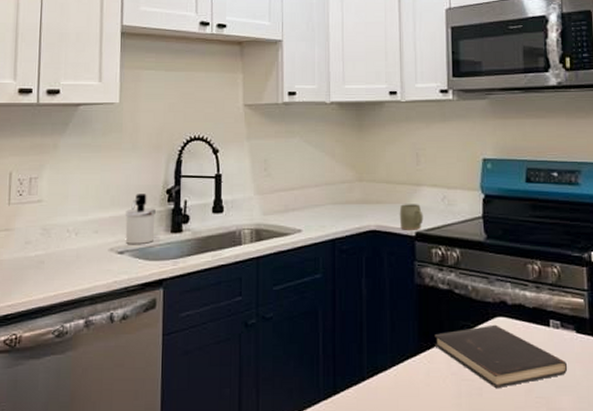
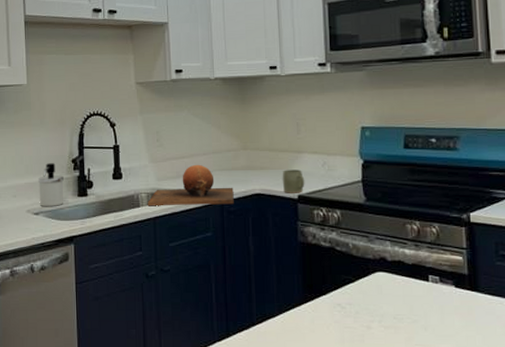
chopping board: none [250,197,347,244] -> present [147,164,234,206]
hardcover book: present [434,324,568,389] -> none [318,279,447,336]

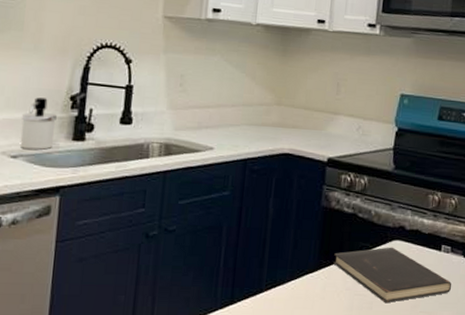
chopping board: present [147,164,234,206] -> none [158,116,261,163]
mug: present [282,169,305,193] -> none [313,130,337,156]
hardcover book: none [318,279,447,336] -> present [333,247,452,304]

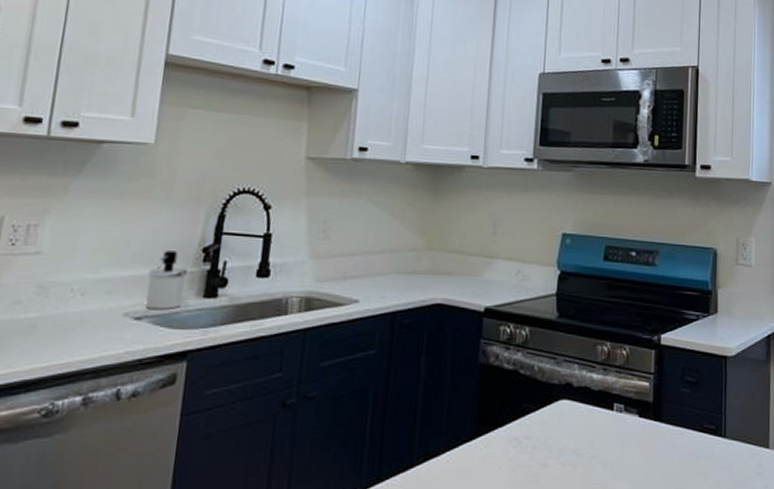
hardcover book: present [333,247,452,304] -> none [493,407,627,475]

